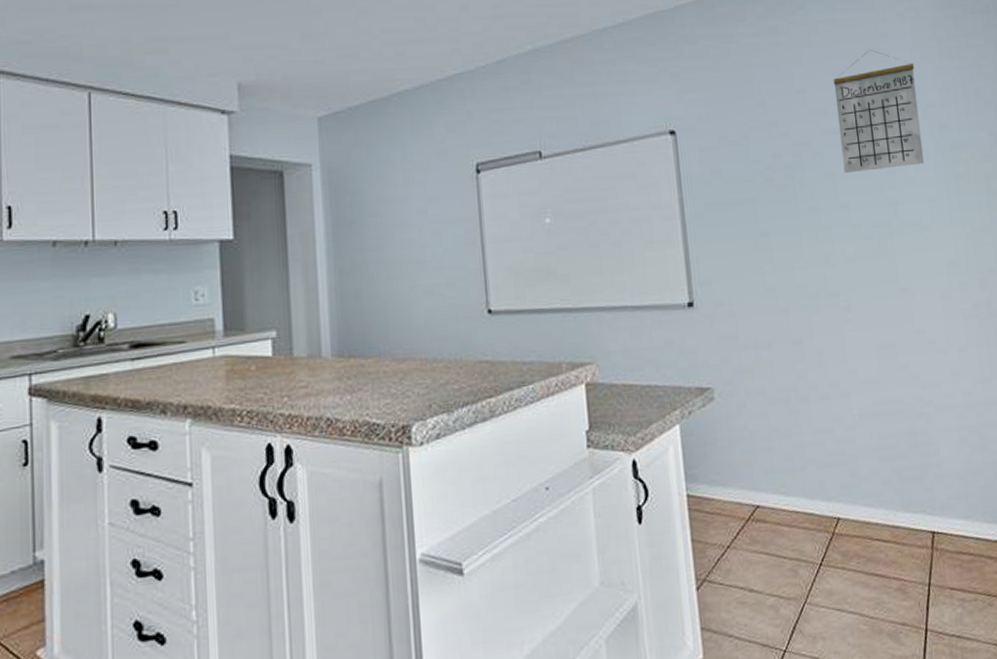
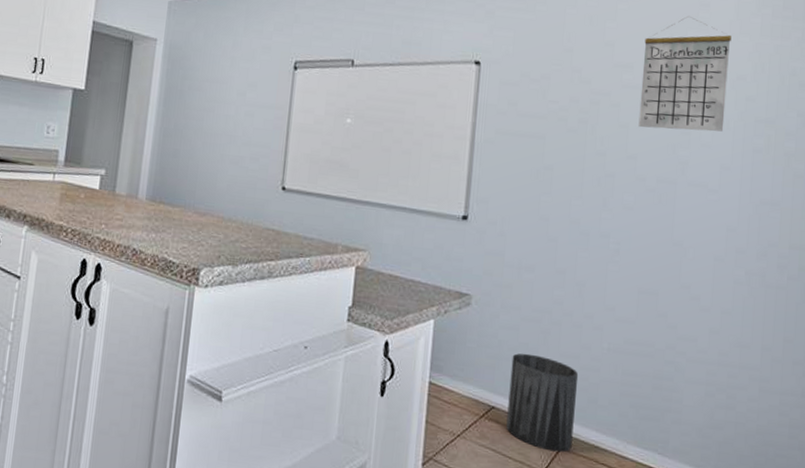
trash can: none [766,438,844,540] -> present [506,353,579,453]

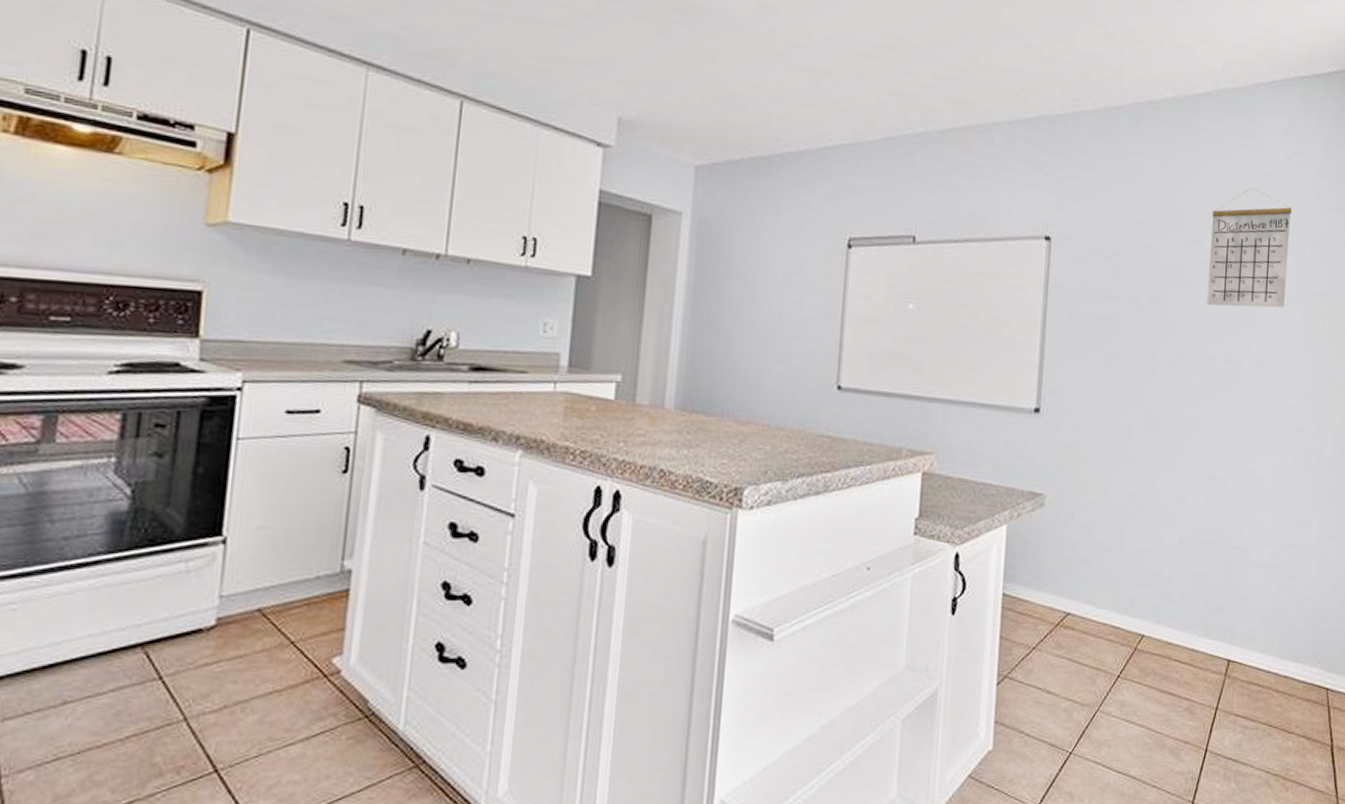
trash can: present [506,353,579,453] -> none [1082,552,1152,653]

